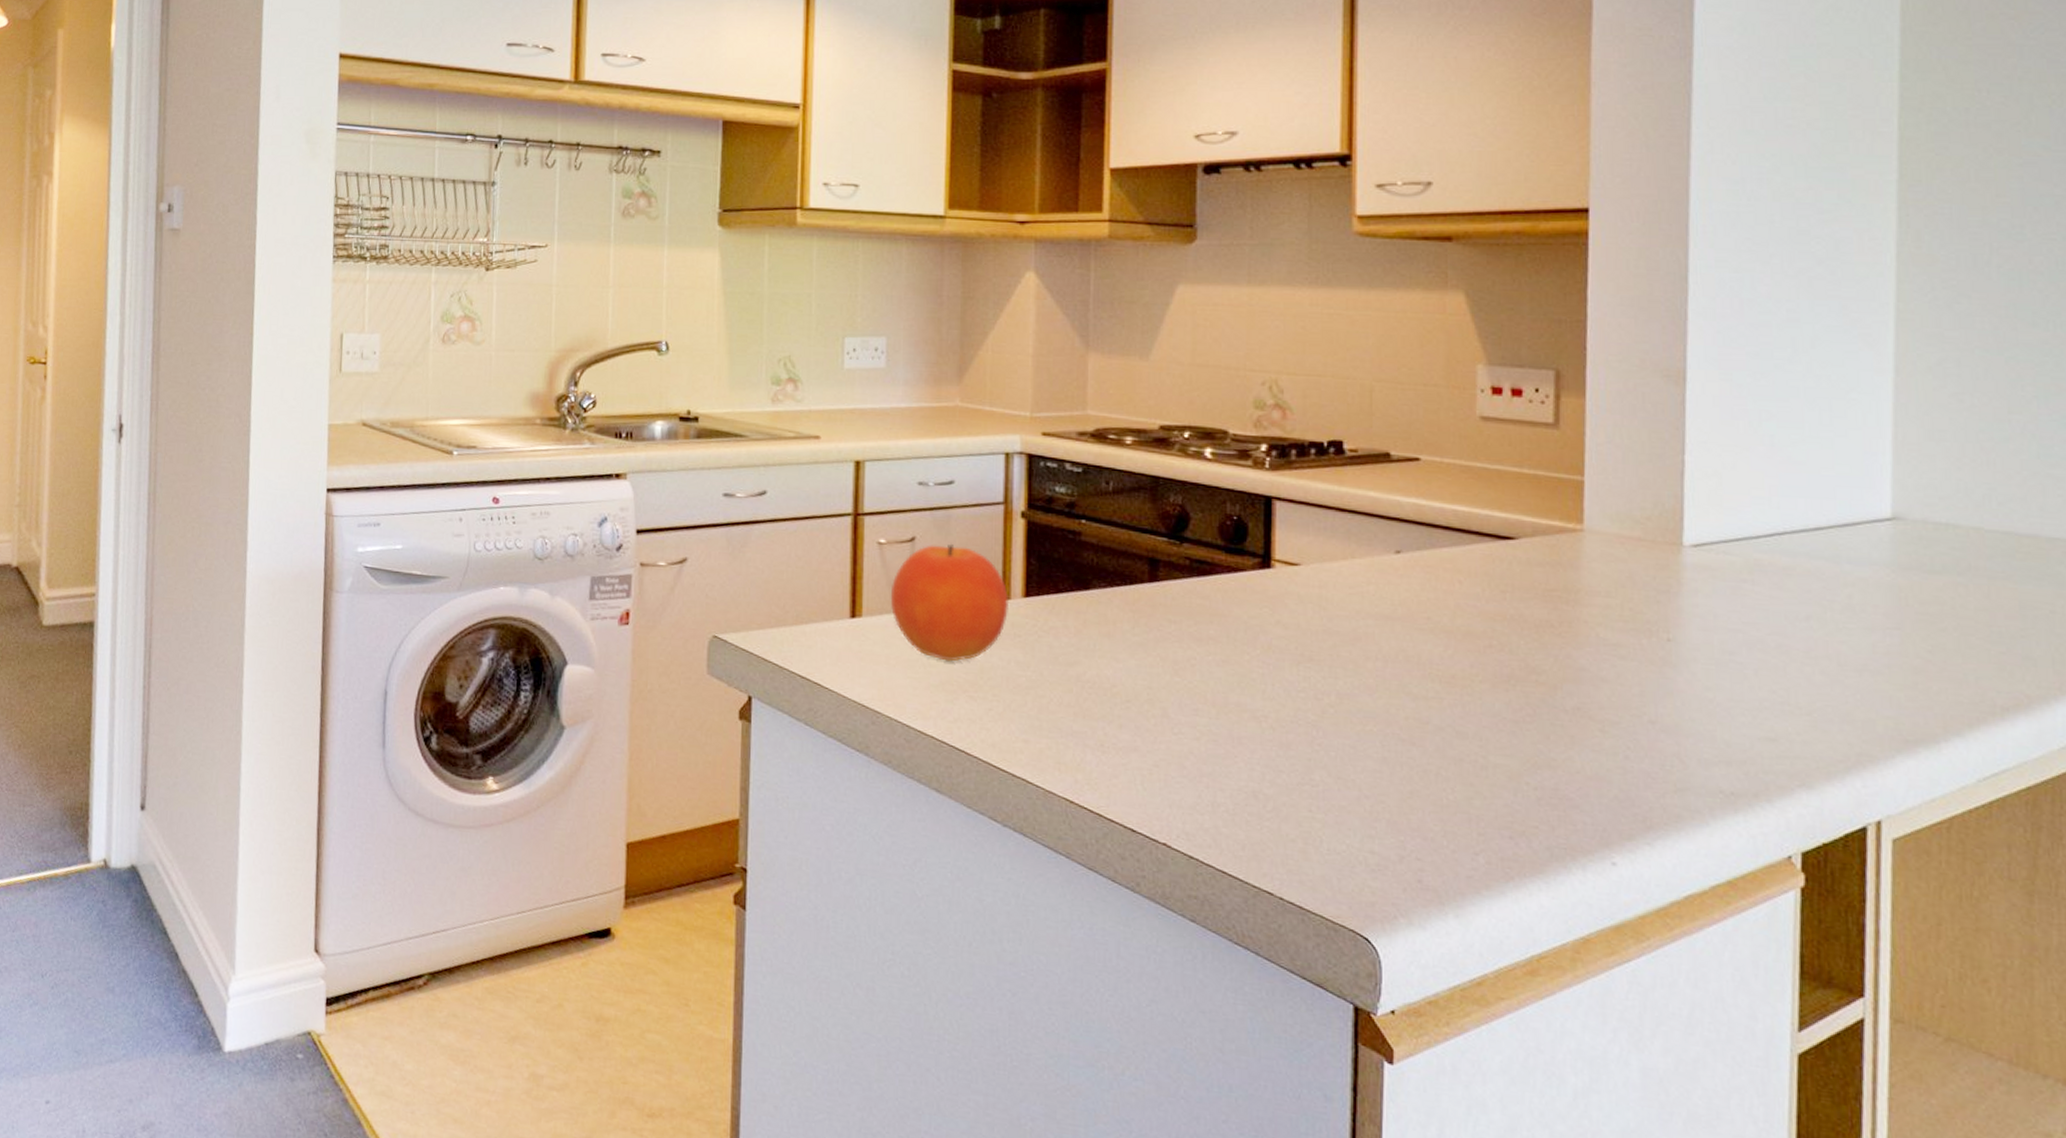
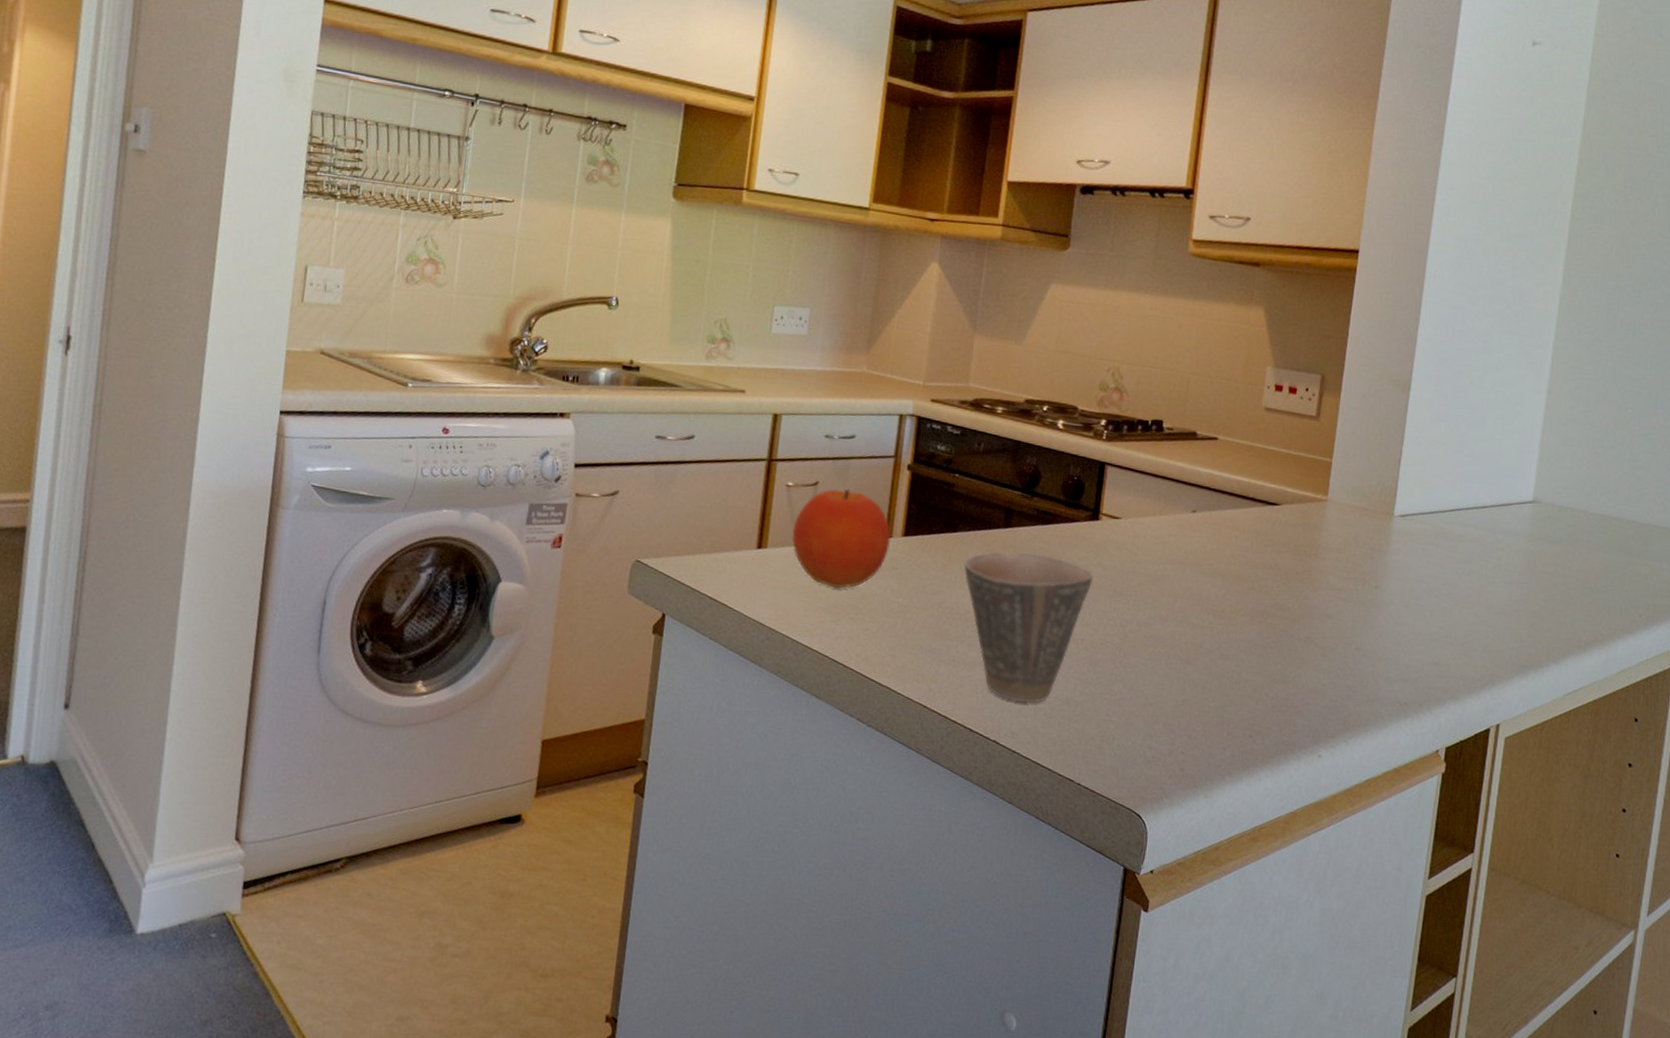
cup: none [1103,611,1272,797] -> present [963,552,1094,703]

